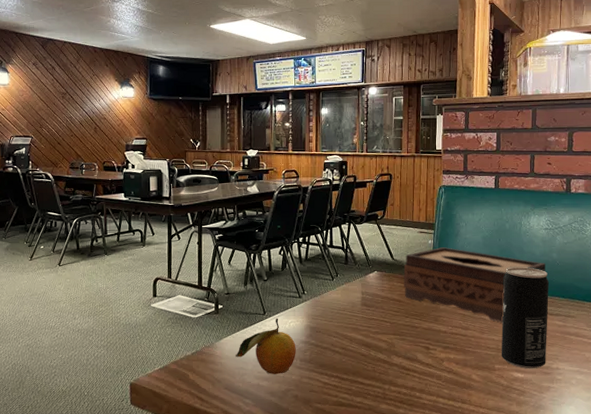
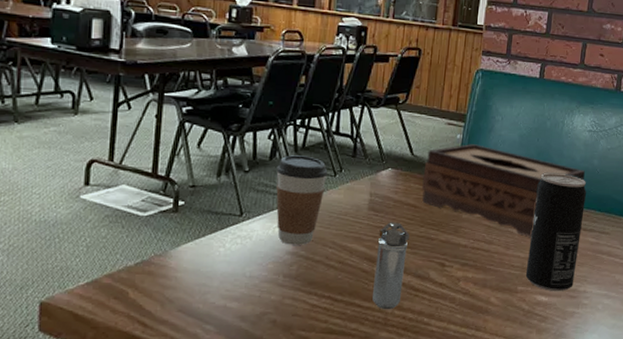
fruit: present [235,318,296,374] -> none [196,221,280,293]
coffee cup: none [287,265,327,336] -> present [276,155,328,245]
shaker: none [371,314,397,386] -> present [372,222,409,310]

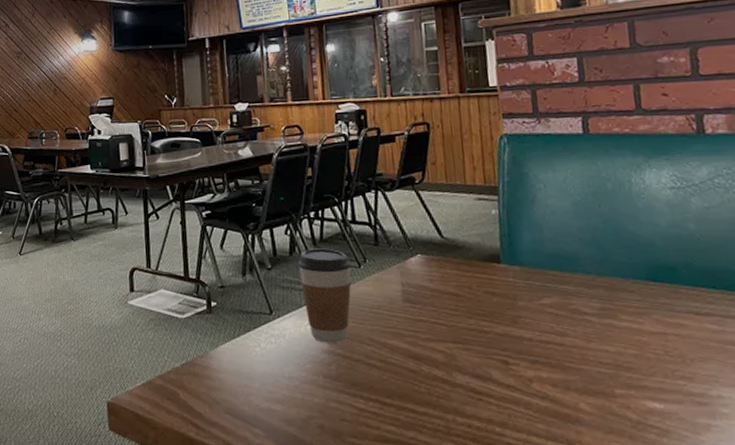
shaker: present [372,222,409,310] -> none [420,314,461,416]
tissue box: present [422,144,585,237] -> none [458,219,679,326]
beverage can: present [525,172,586,292] -> none [613,243,699,397]

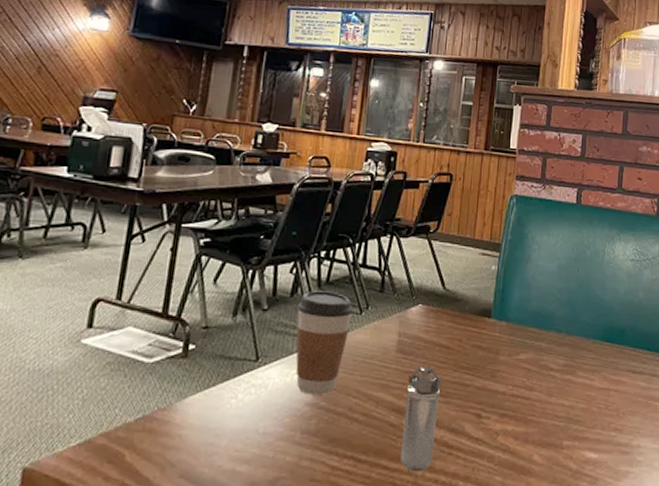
shaker: none [420,314,461,416] -> present [401,366,442,472]

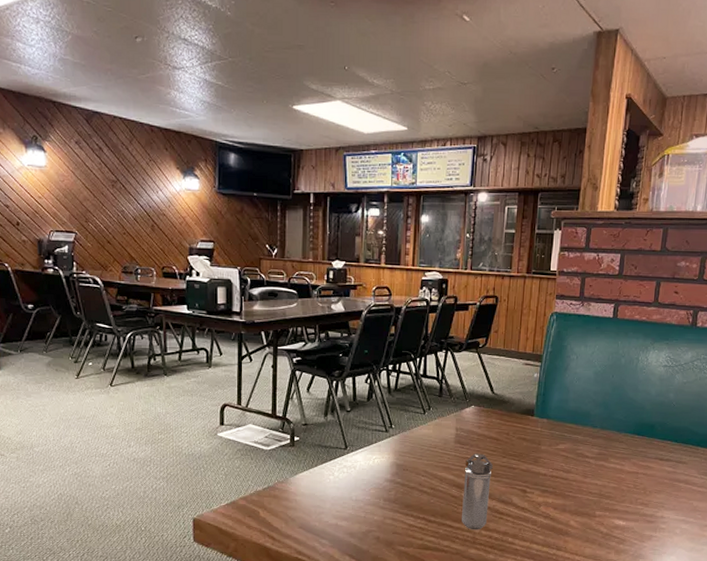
coffee cup: present [296,291,353,395] -> none [373,396,418,474]

